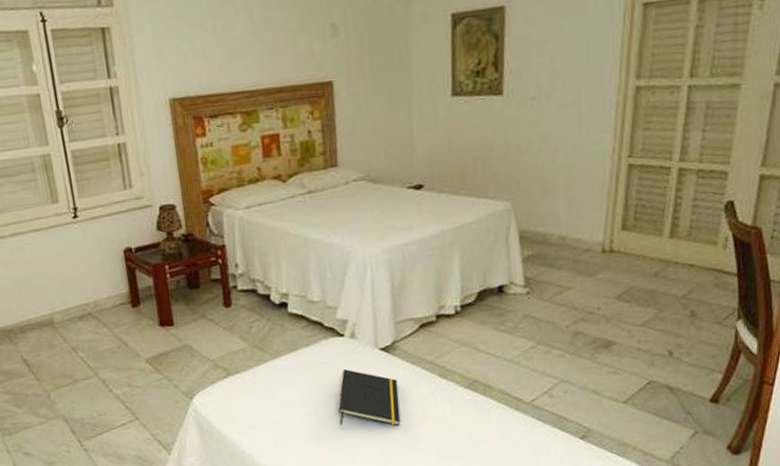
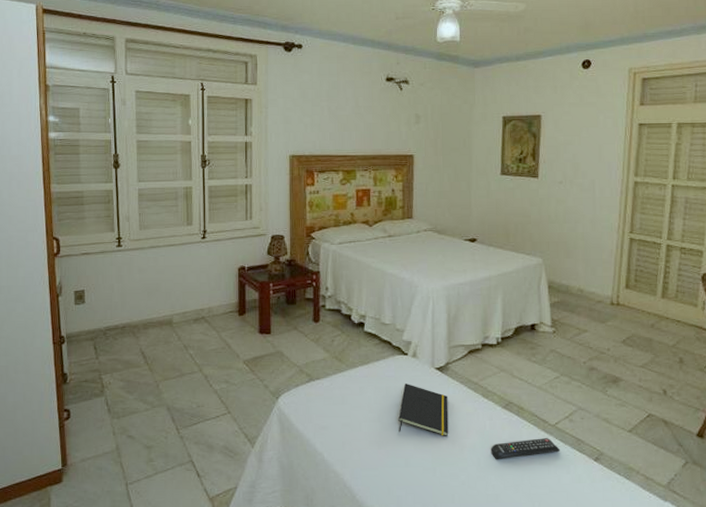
remote control: none [452,418,539,446] -> present [490,438,561,459]

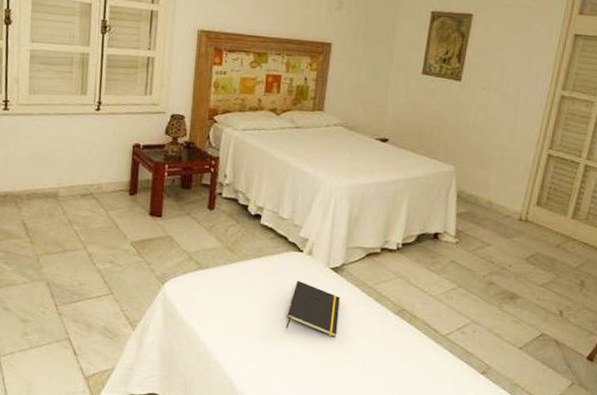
remote control: present [490,438,561,459] -> none [377,347,449,365]

